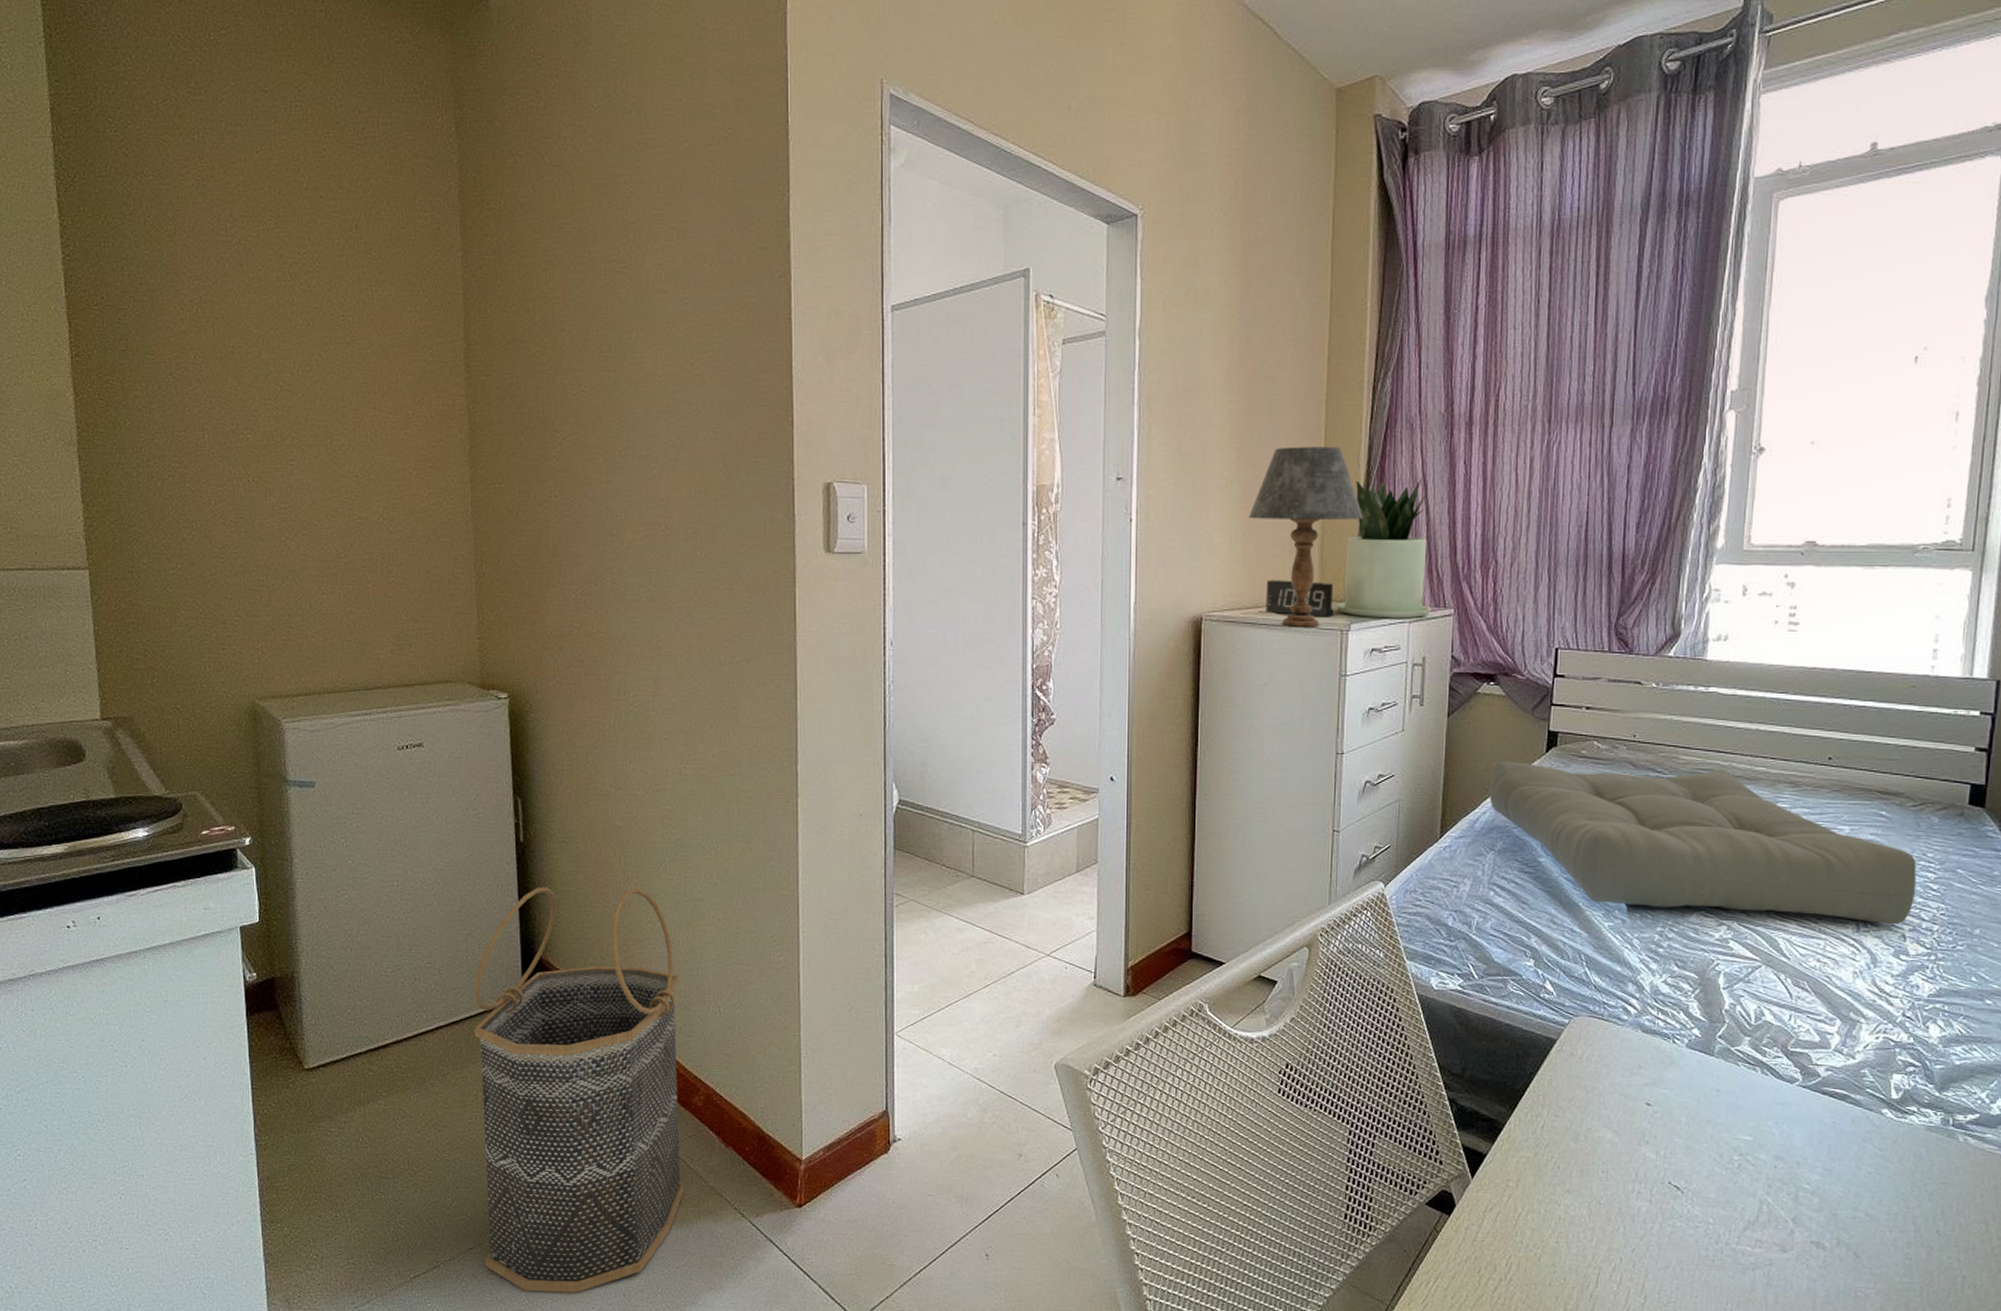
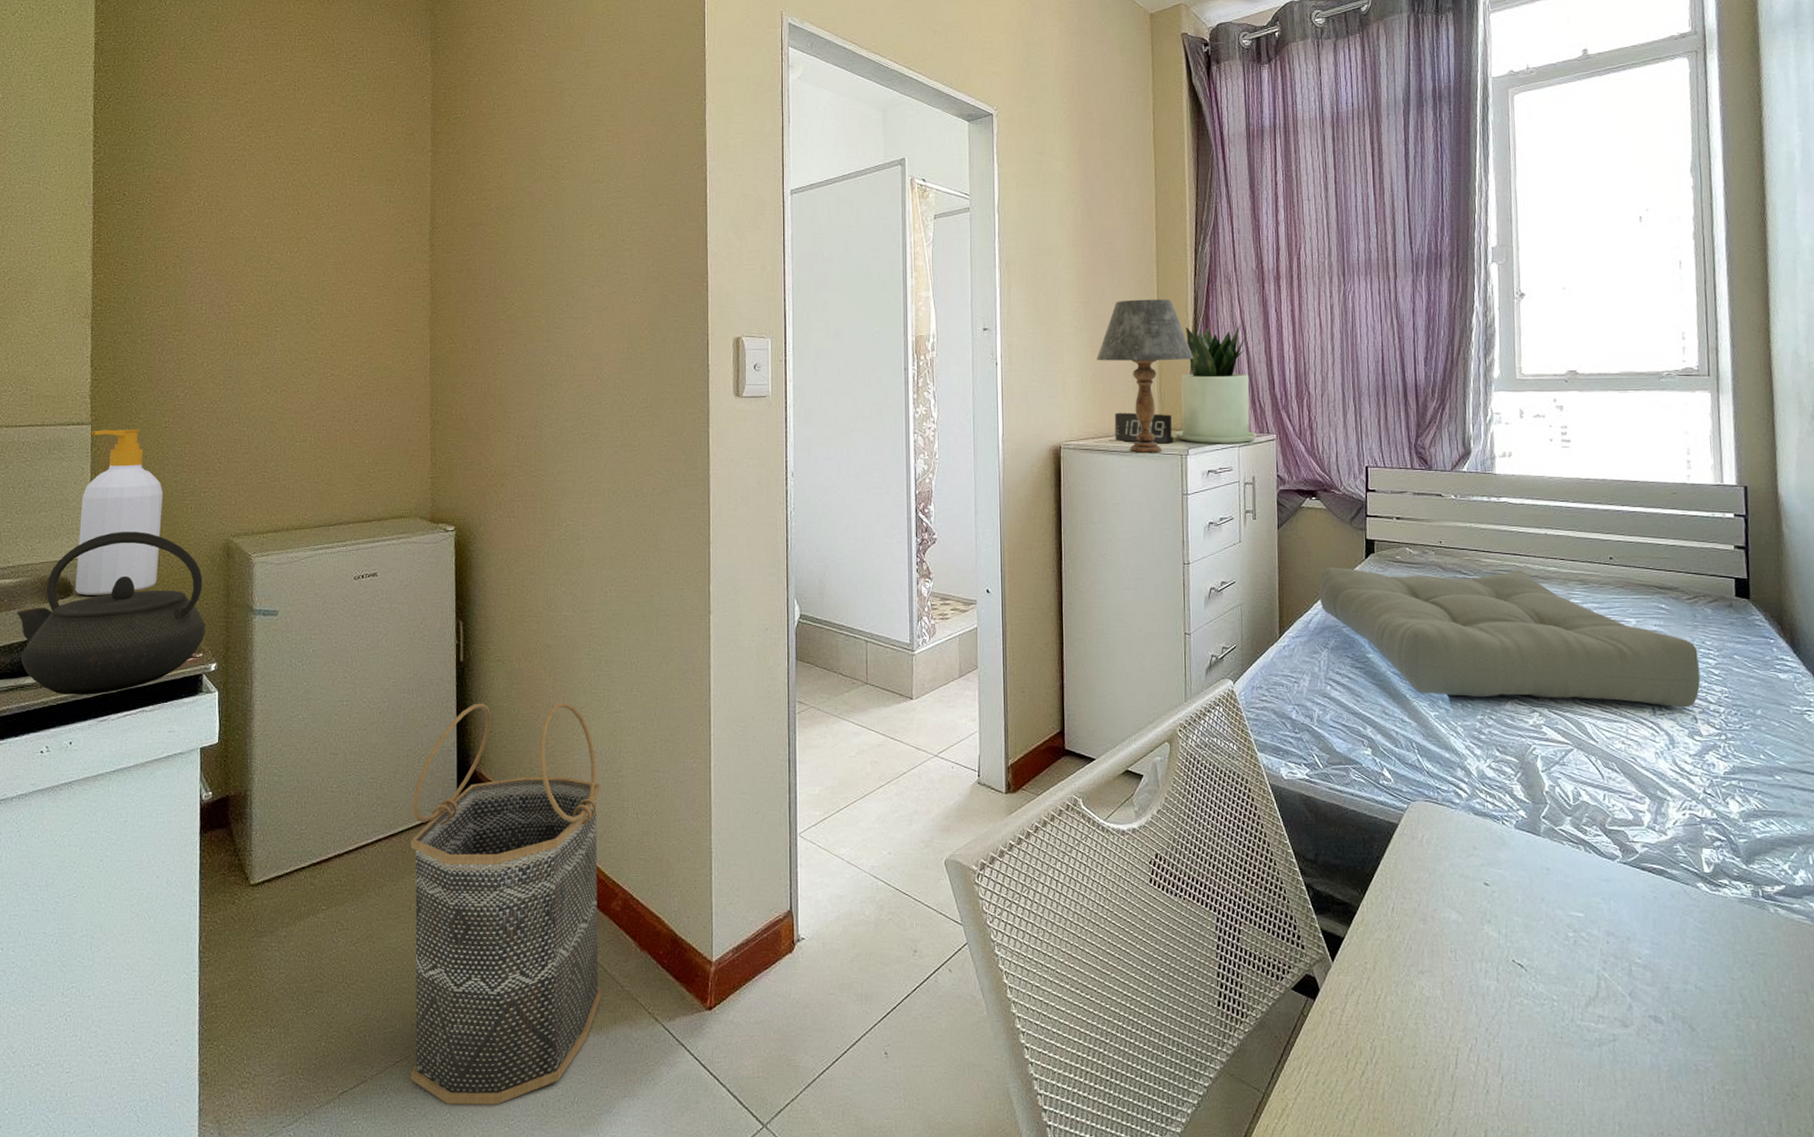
kettle: none [26,691,236,868] -> present [17,531,205,695]
soap bottle: none [86,576,178,761] -> present [75,429,163,595]

